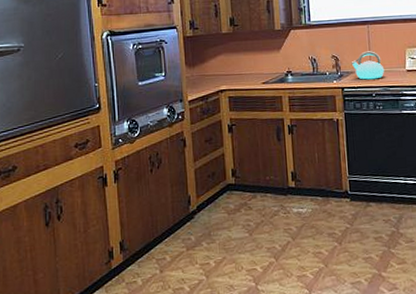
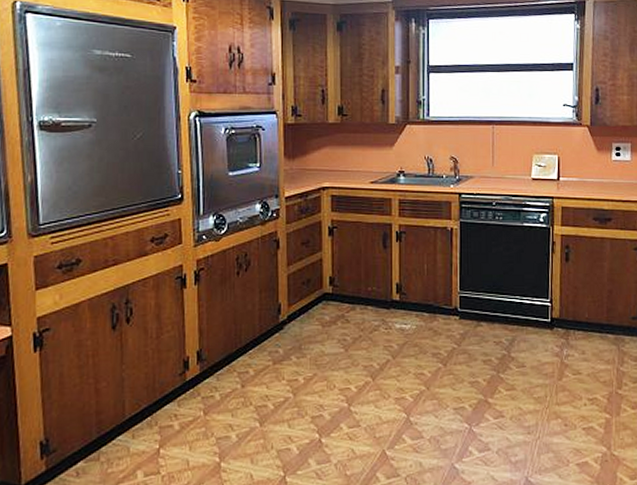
kettle: present [351,51,385,80] -> none [471,154,508,186]

